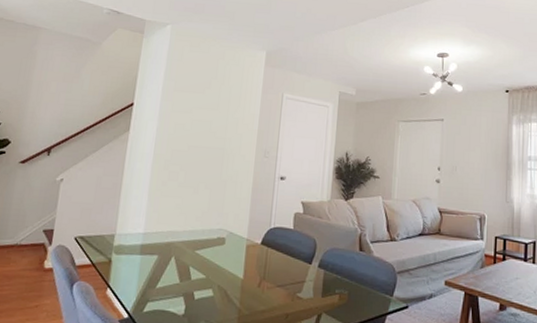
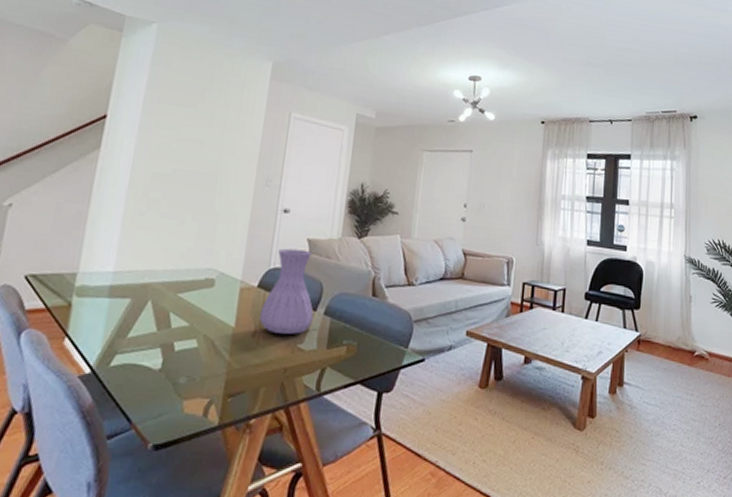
vase: none [263,210,309,285] -> present [259,248,314,335]

